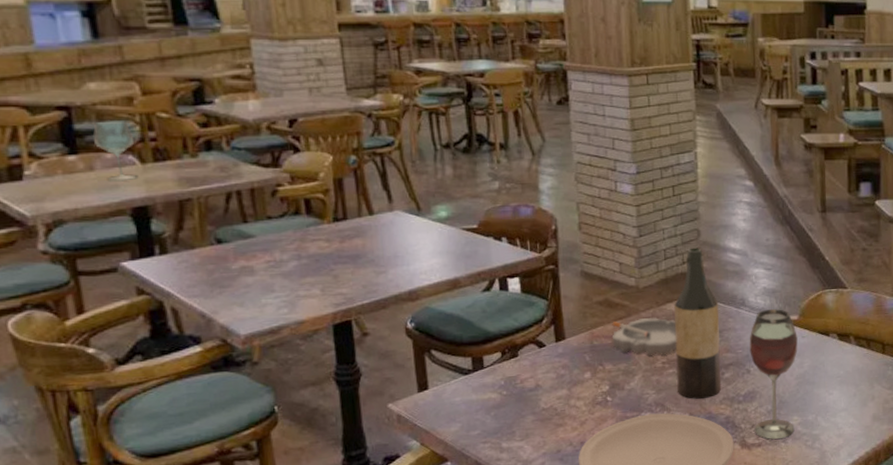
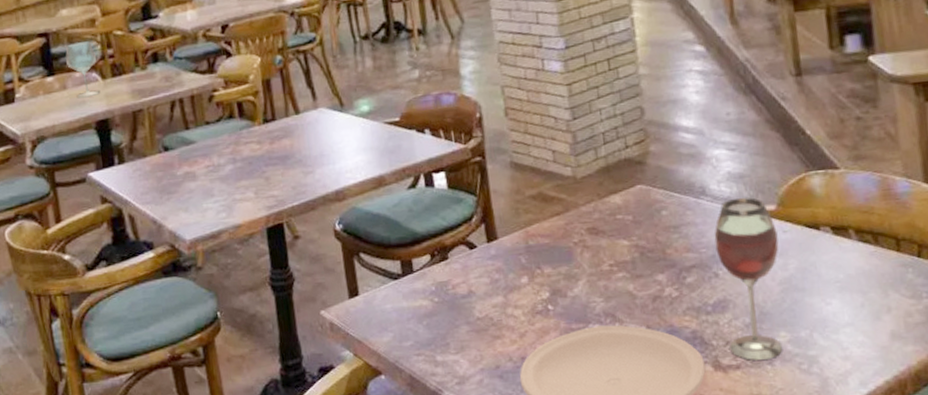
ashtray: present [611,318,677,357] -> none [548,212,626,258]
wine bottle: present [674,248,721,399] -> none [619,128,683,309]

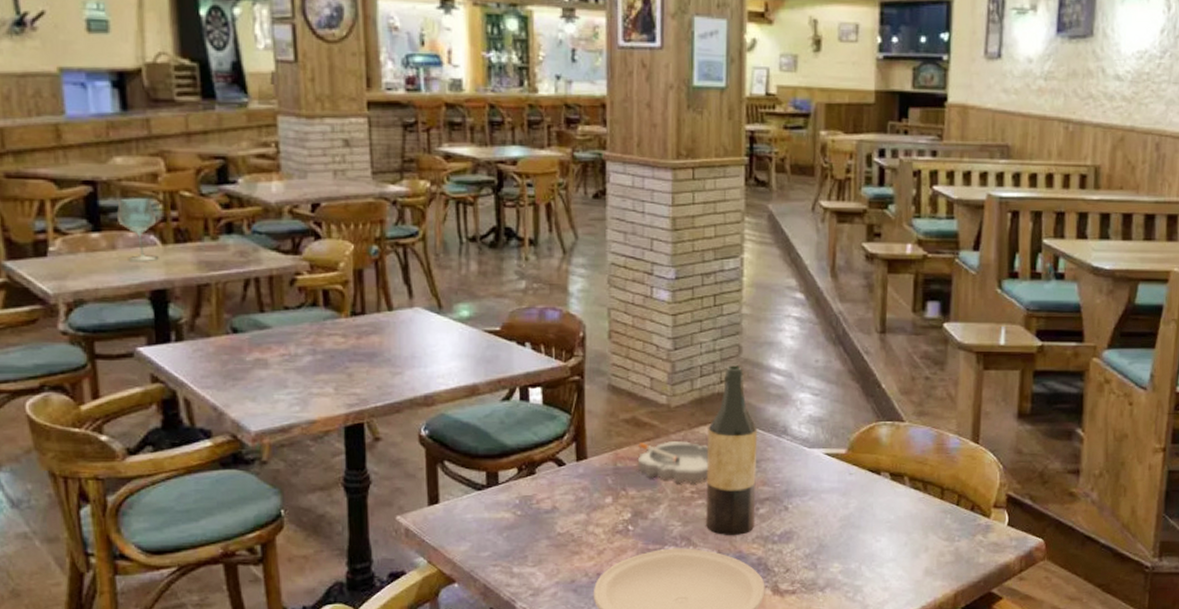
ashtray: none [548,212,626,258] -> present [637,441,709,484]
wine bottle: none [619,128,683,309] -> present [706,365,758,535]
wineglass: present [714,198,783,360] -> none [789,440,844,587]

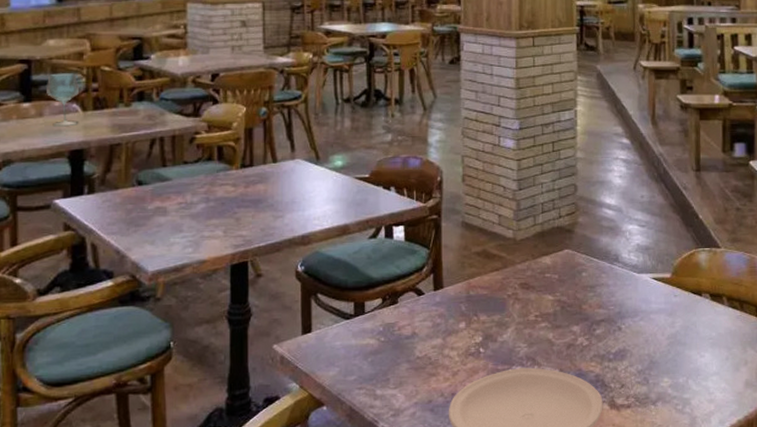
ashtray: present [637,441,709,484] -> none [487,270,551,309]
wine bottle: present [706,365,758,535] -> none [548,202,593,355]

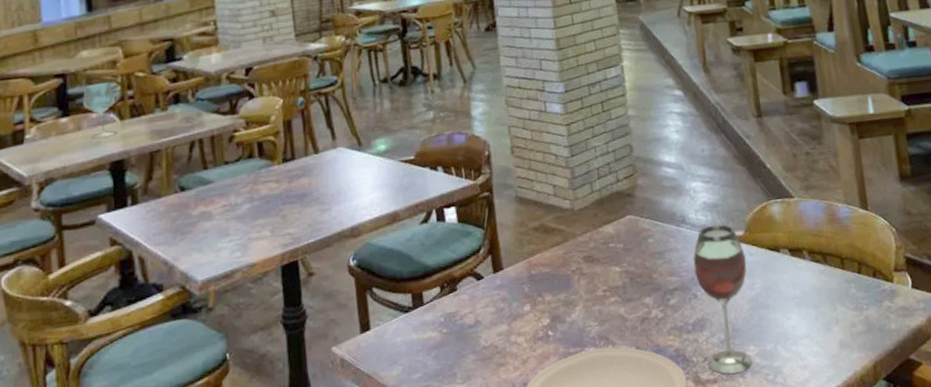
wineglass: none [621,266,670,401] -> present [693,225,753,374]

